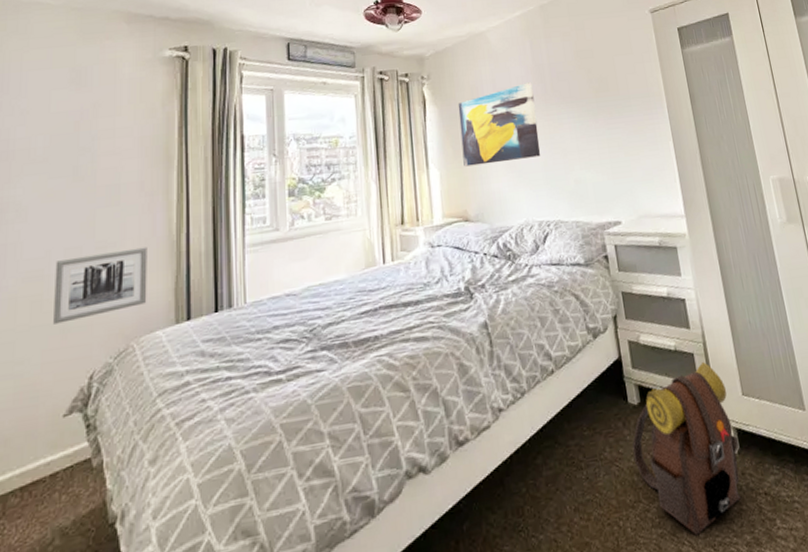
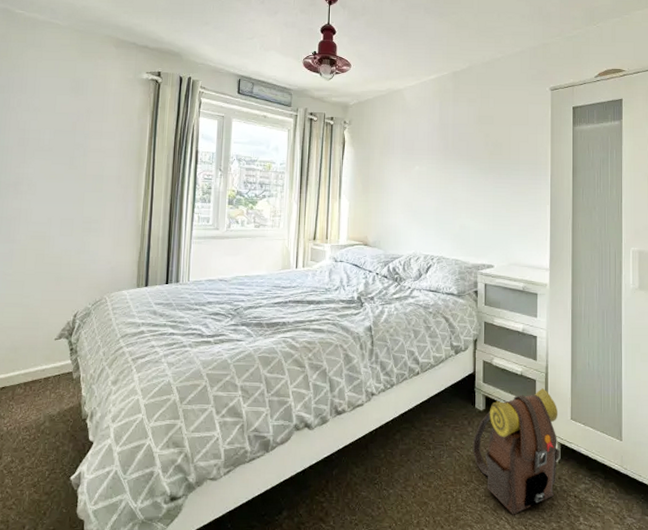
wall art: present [53,246,147,324] -> none [51,226,120,273]
wall art: present [458,82,541,167] -> none [369,138,436,202]

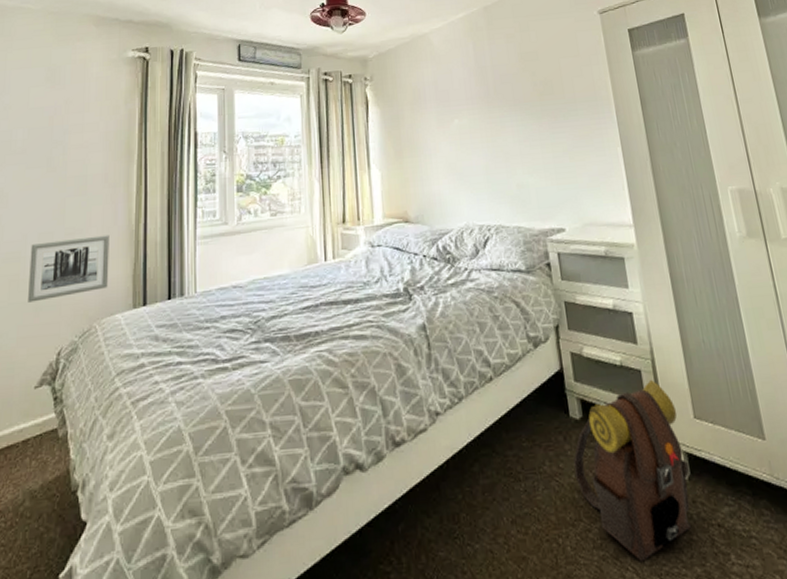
wall art: none [51,226,120,273] -> present [28,235,110,303]

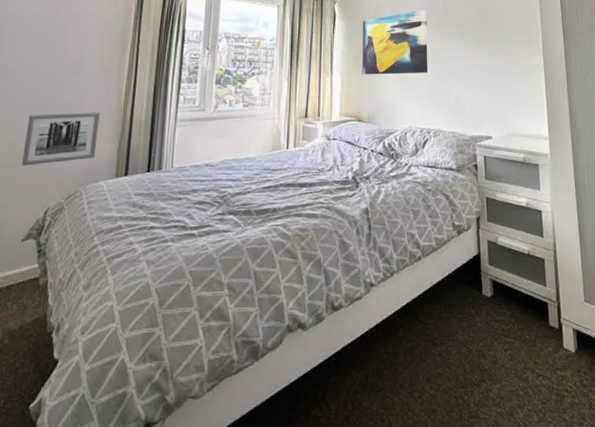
wall art: none [399,84,483,168] -> present [362,9,428,75]
backpack: present [574,380,692,562] -> none [482,268,577,419]

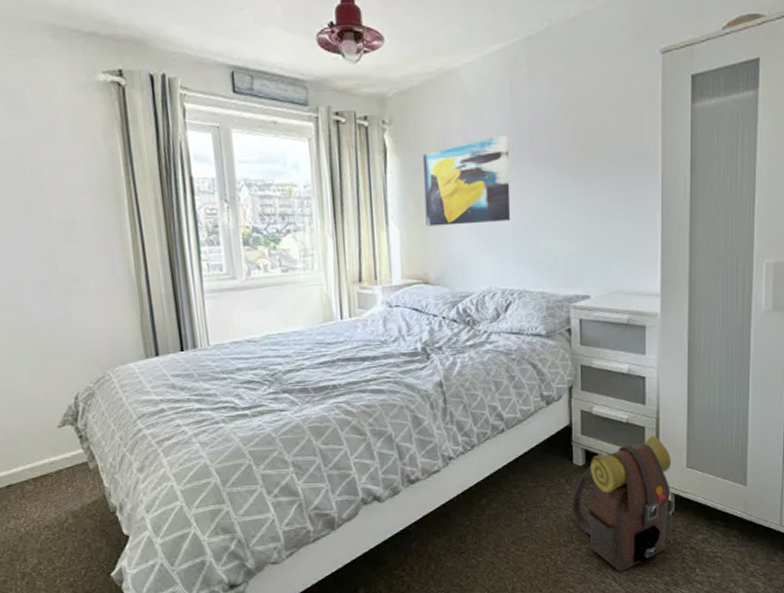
wall art: present [22,112,100,166] -> none [25,285,117,350]
backpack: none [482,268,577,419] -> present [571,436,675,572]

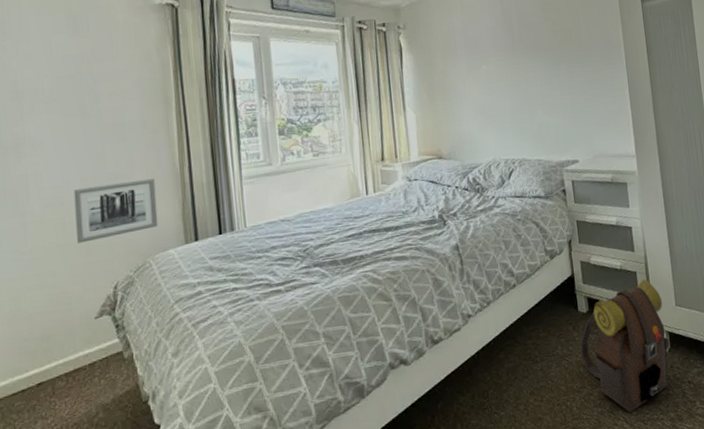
wall art: none [25,285,117,350] -> present [73,178,159,243]
wall art: present [422,134,511,227] -> none [432,33,508,110]

